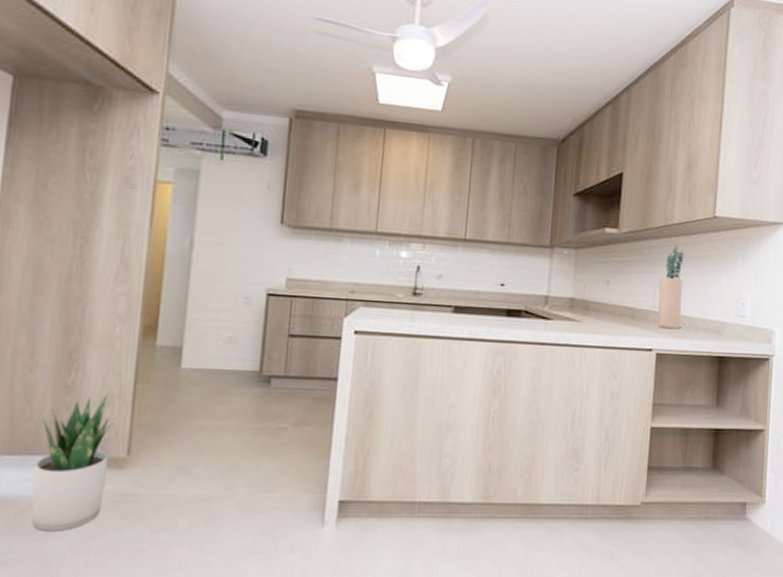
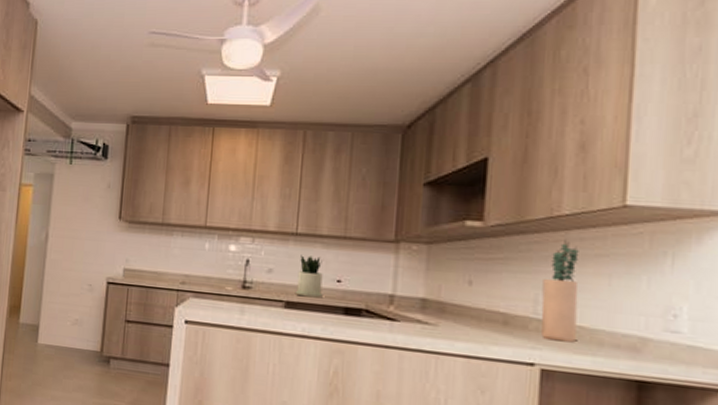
planter: none [463,260,489,302] -> present [295,255,323,298]

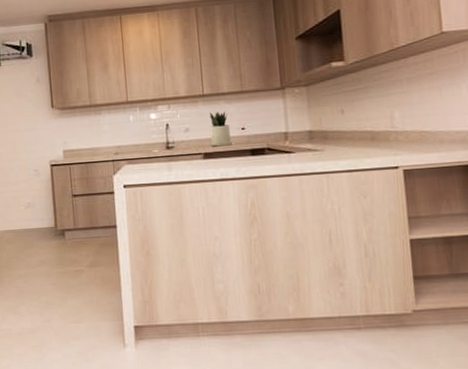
vase: present [541,240,579,343] -> none [394,66,424,146]

